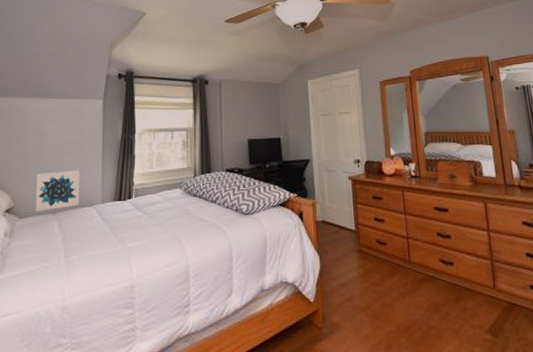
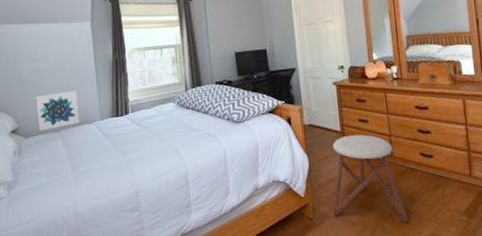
stool: none [344,234,428,338] -> present [332,134,409,222]

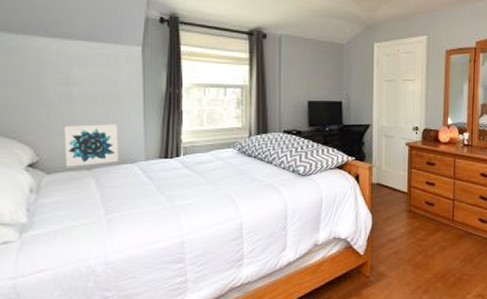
stool: present [332,134,409,222] -> none [389,196,460,283]

